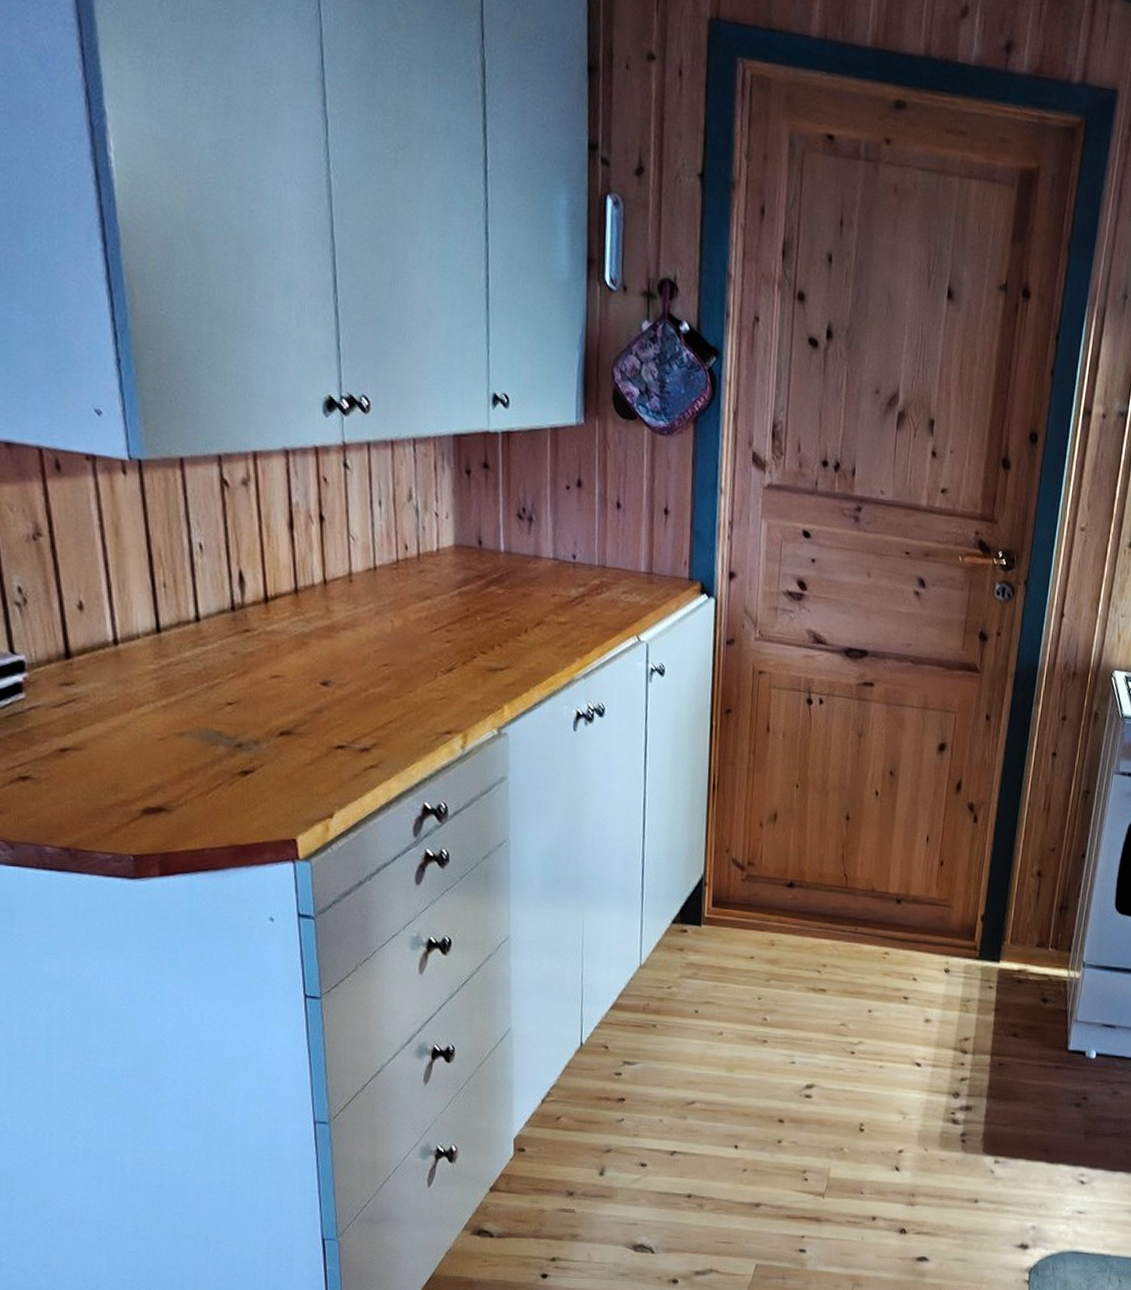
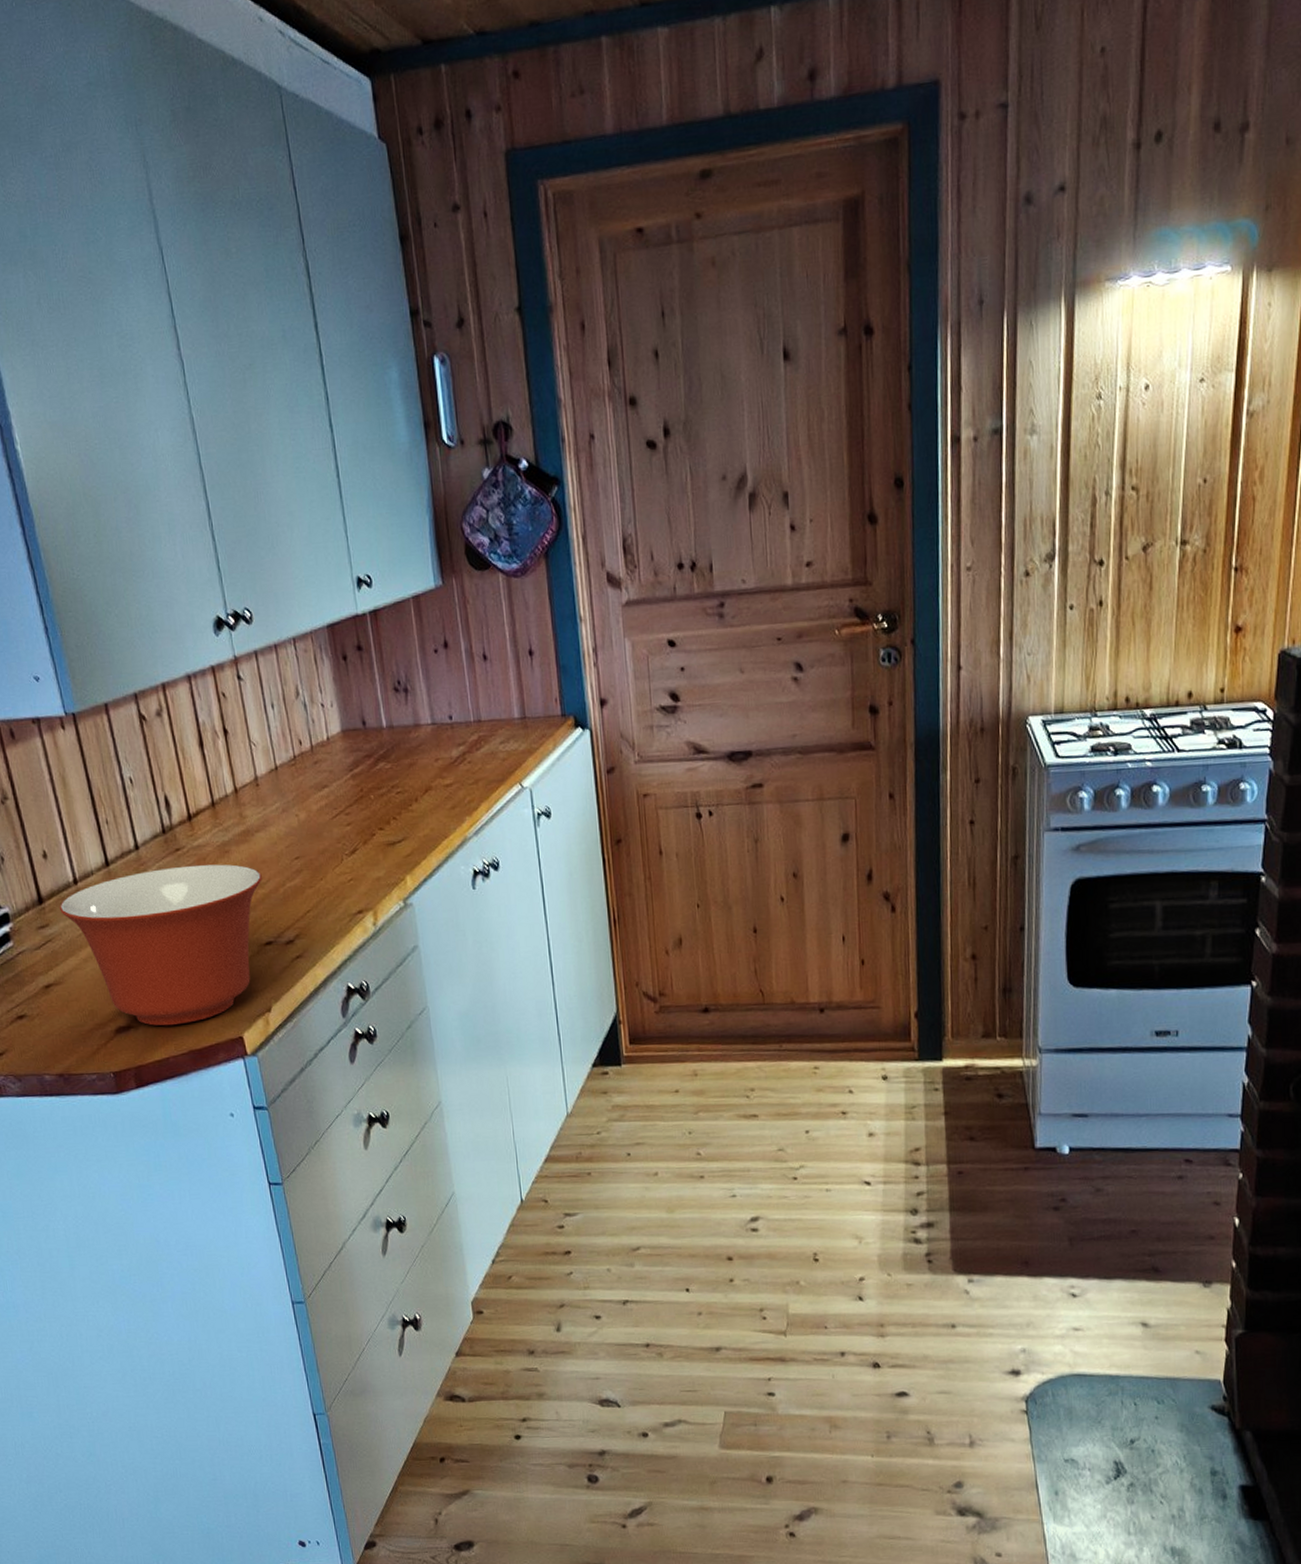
mixing bowl: none [92,646,343,816] -> present [60,864,262,1026]

